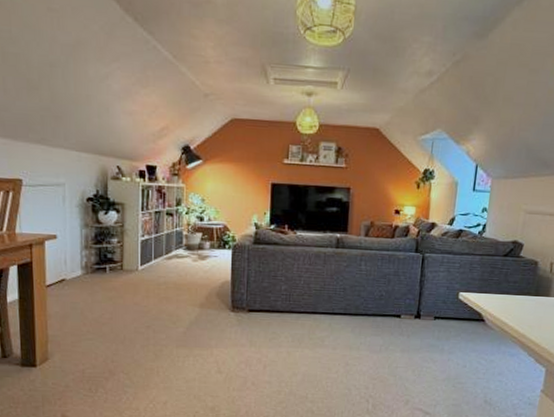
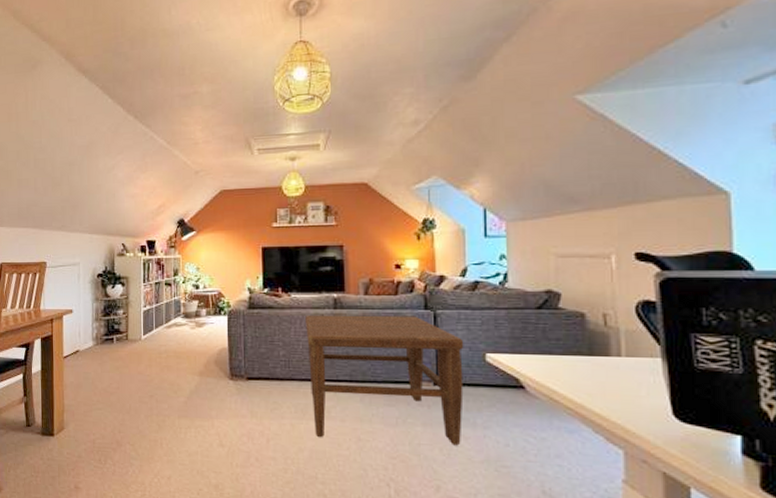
coffee table: none [308,252,444,368] -> present [305,314,464,446]

